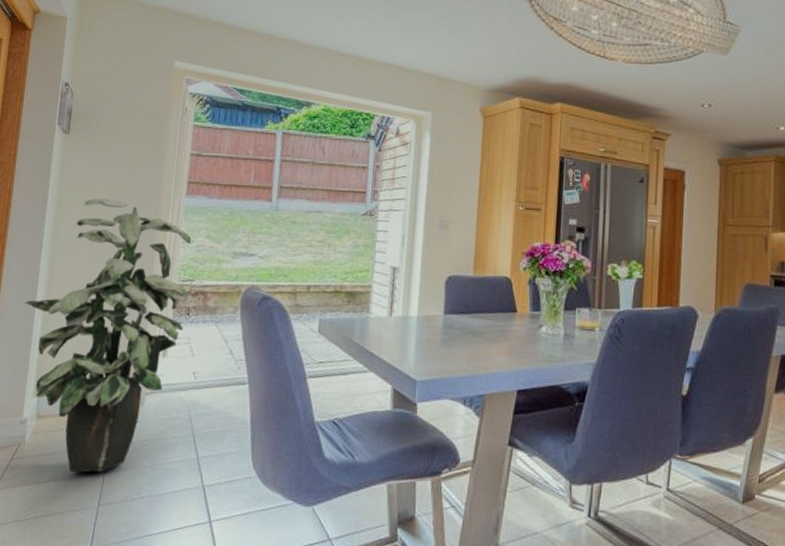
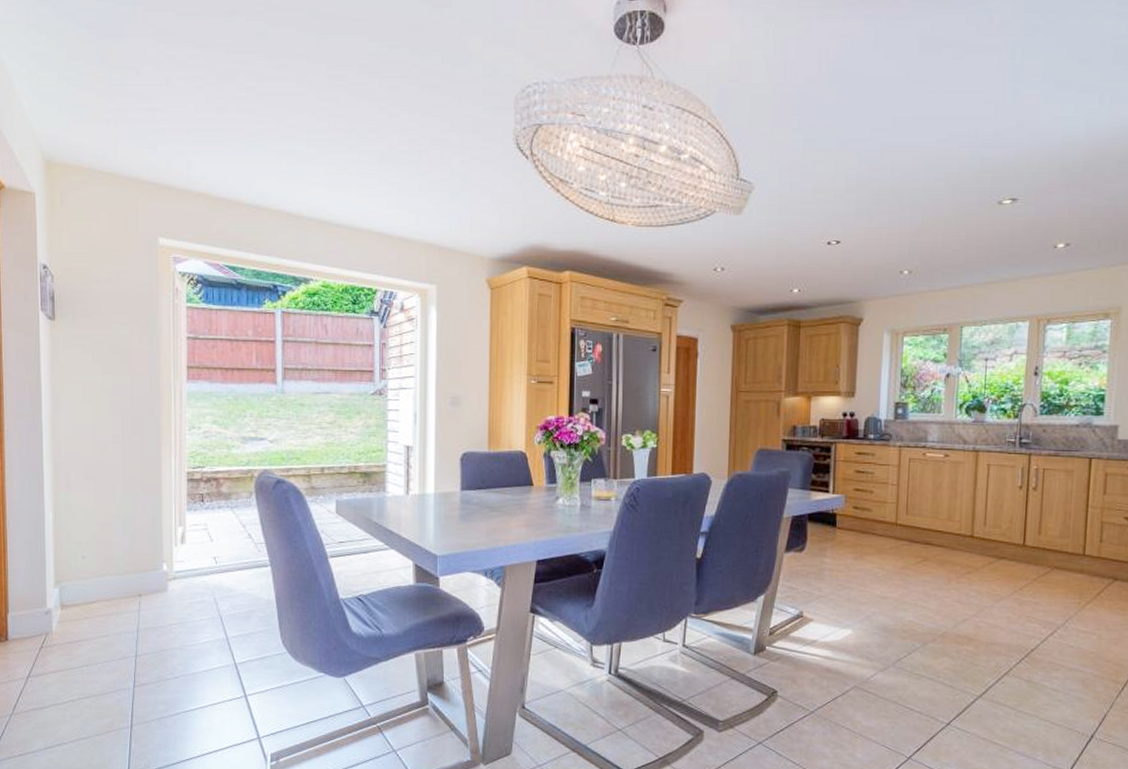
indoor plant: present [24,198,192,473] -> none [32,387,200,657]

